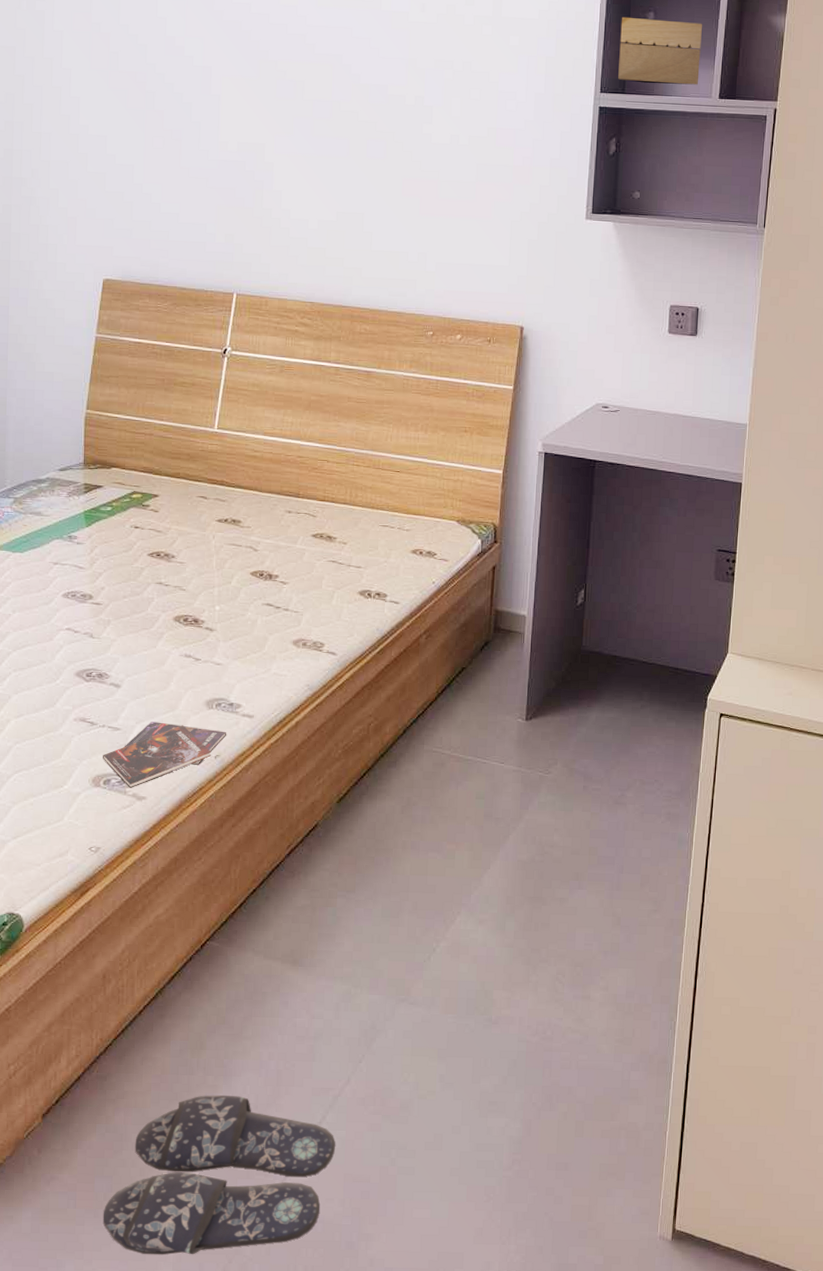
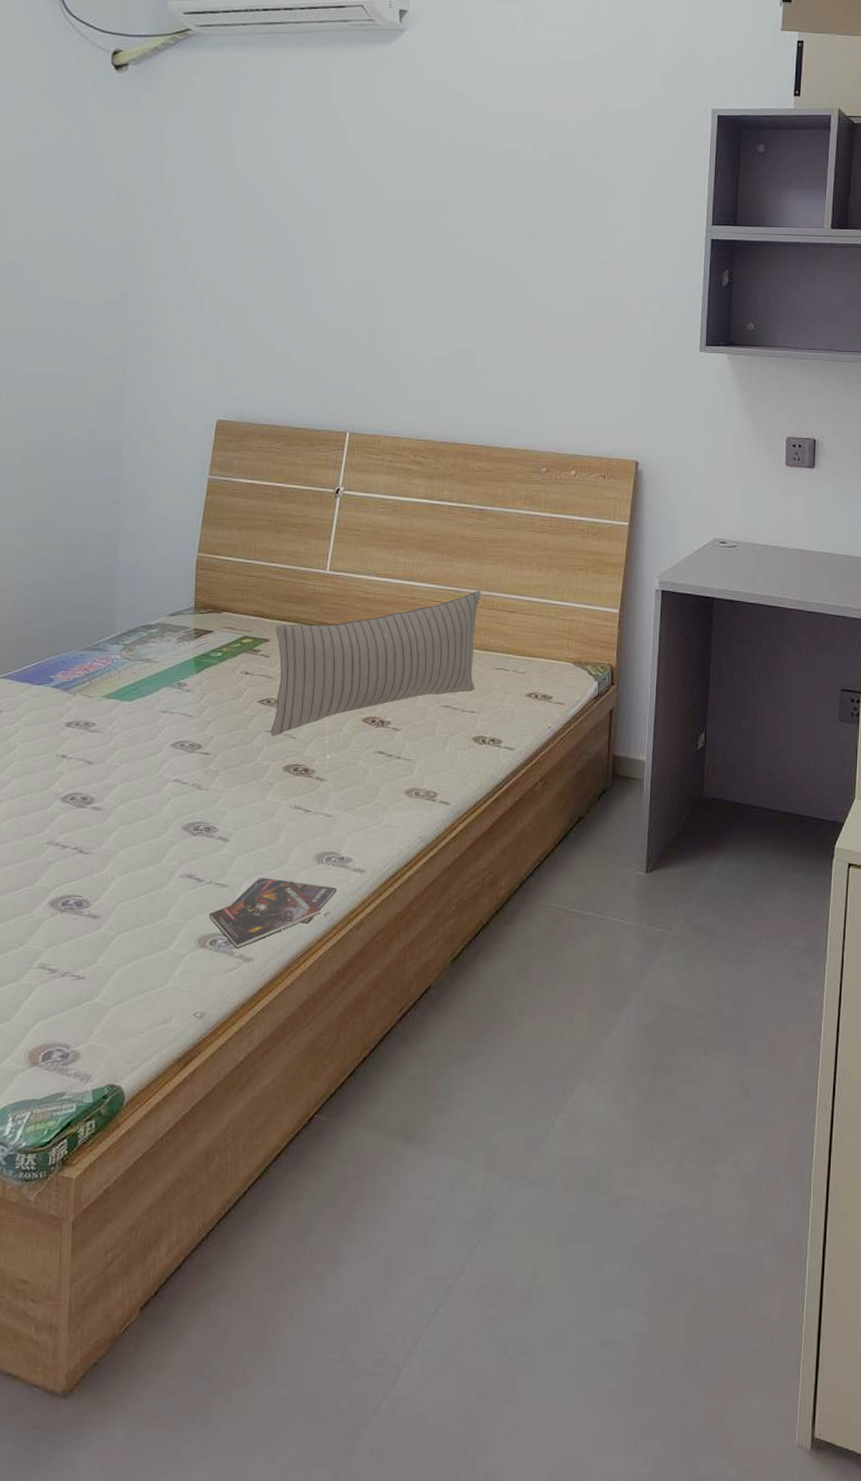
slippers: present [103,1094,335,1255] -> none [203,1284,449,1467]
pillow: none [160,450,367,588] -> present [270,591,481,736]
decorative box: present [618,16,702,85] -> none [730,150,812,216]

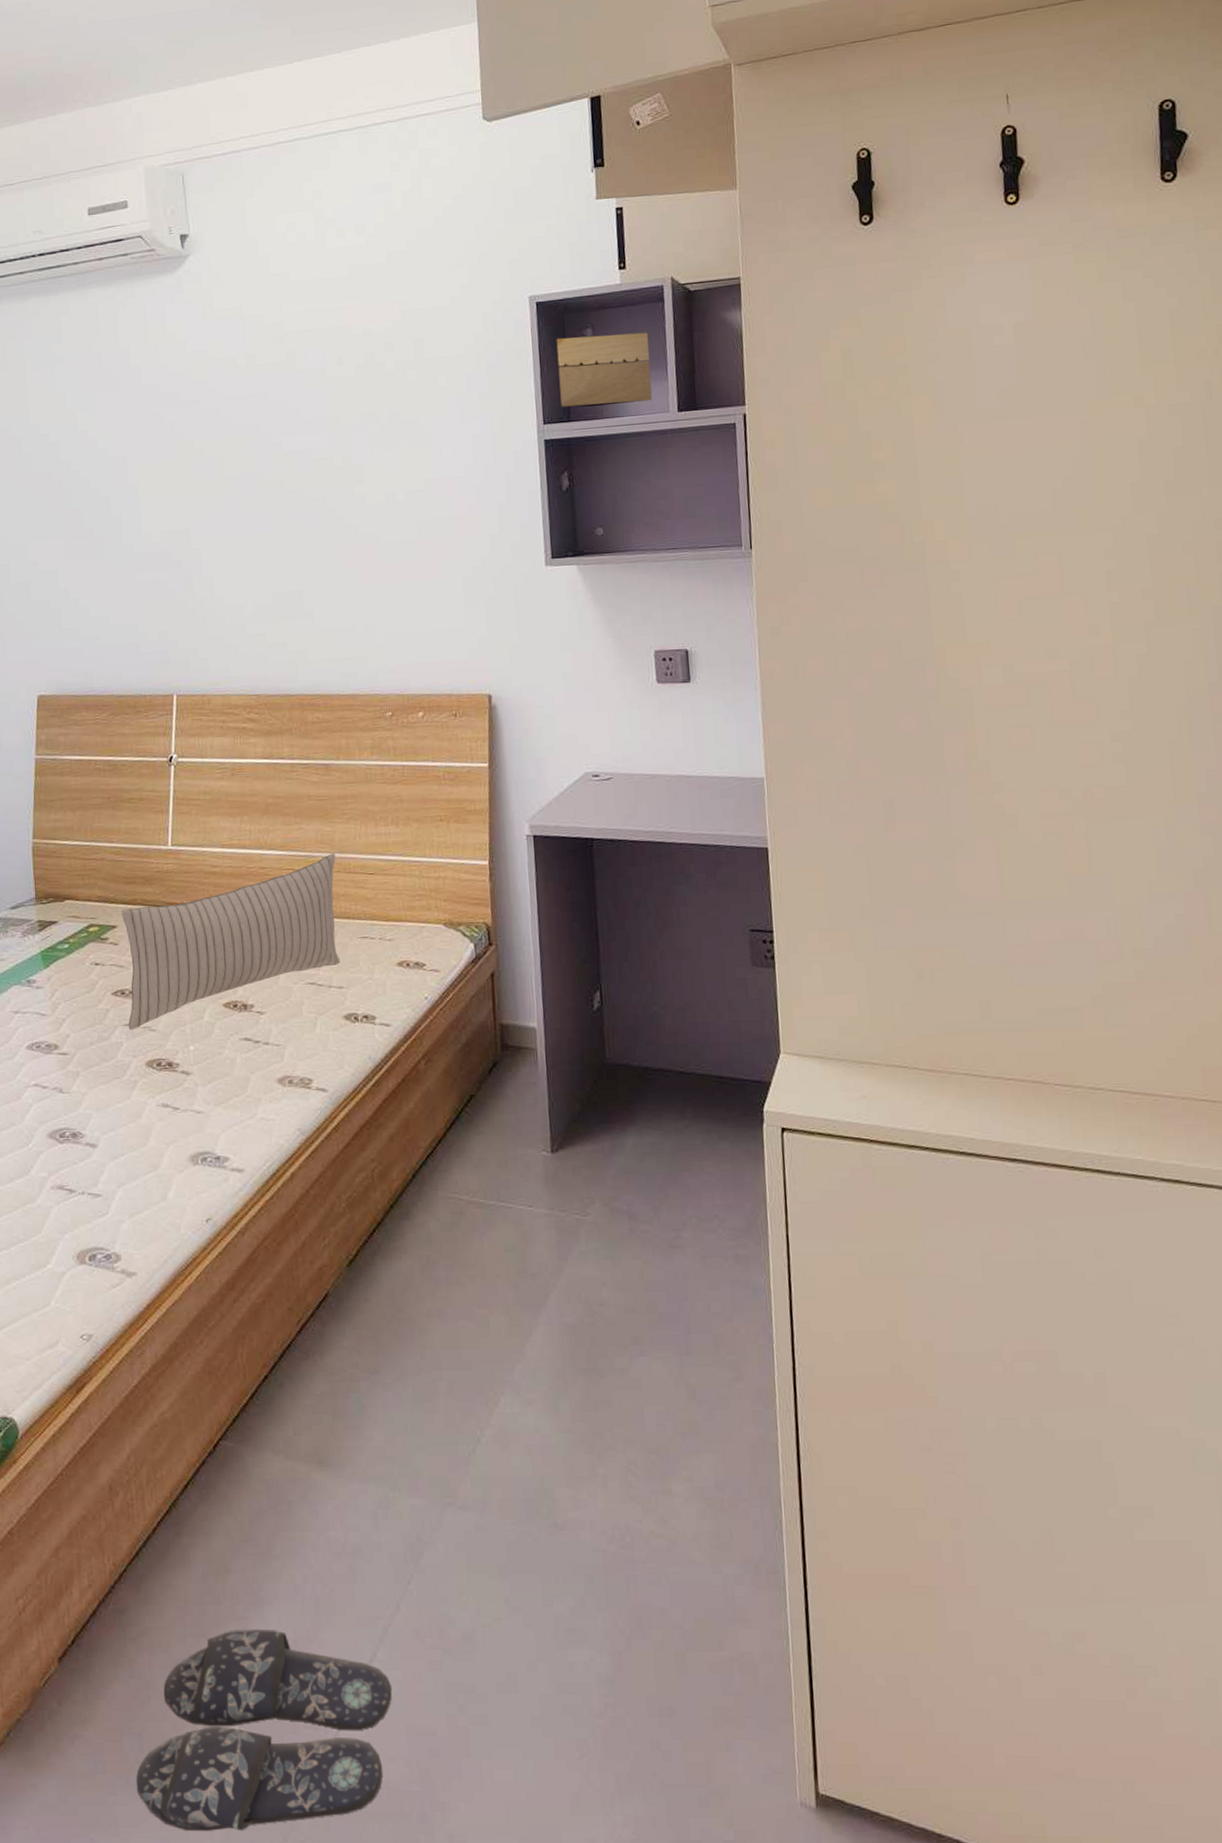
slippers: none [203,1284,449,1467] -> present [136,1628,392,1832]
booklet: present [209,877,336,949] -> none [85,1184,216,1263]
decorative box: none [730,150,812,216] -> present [556,332,652,408]

